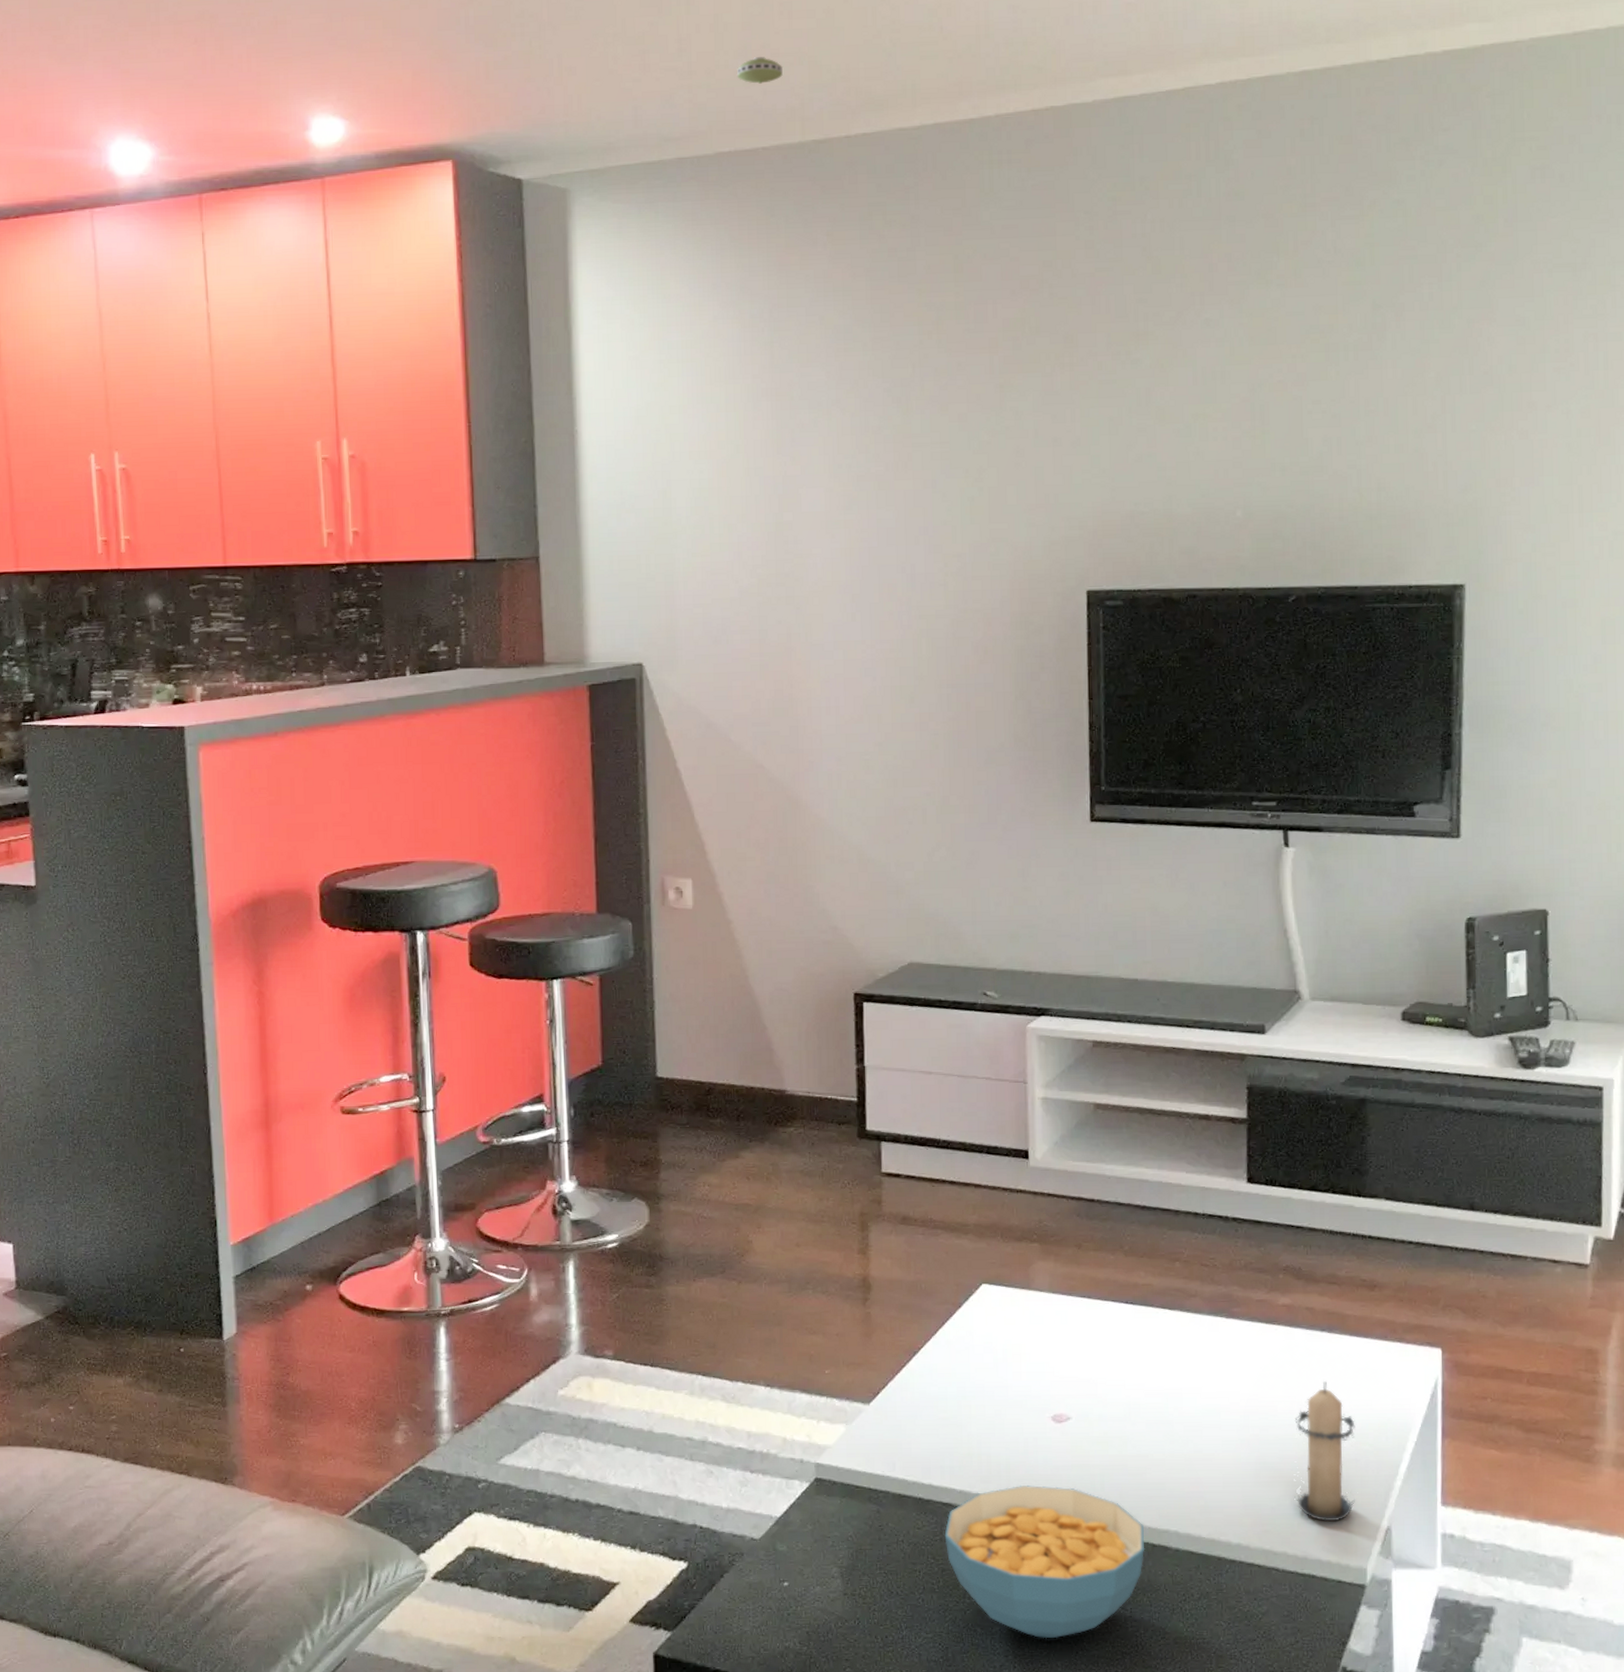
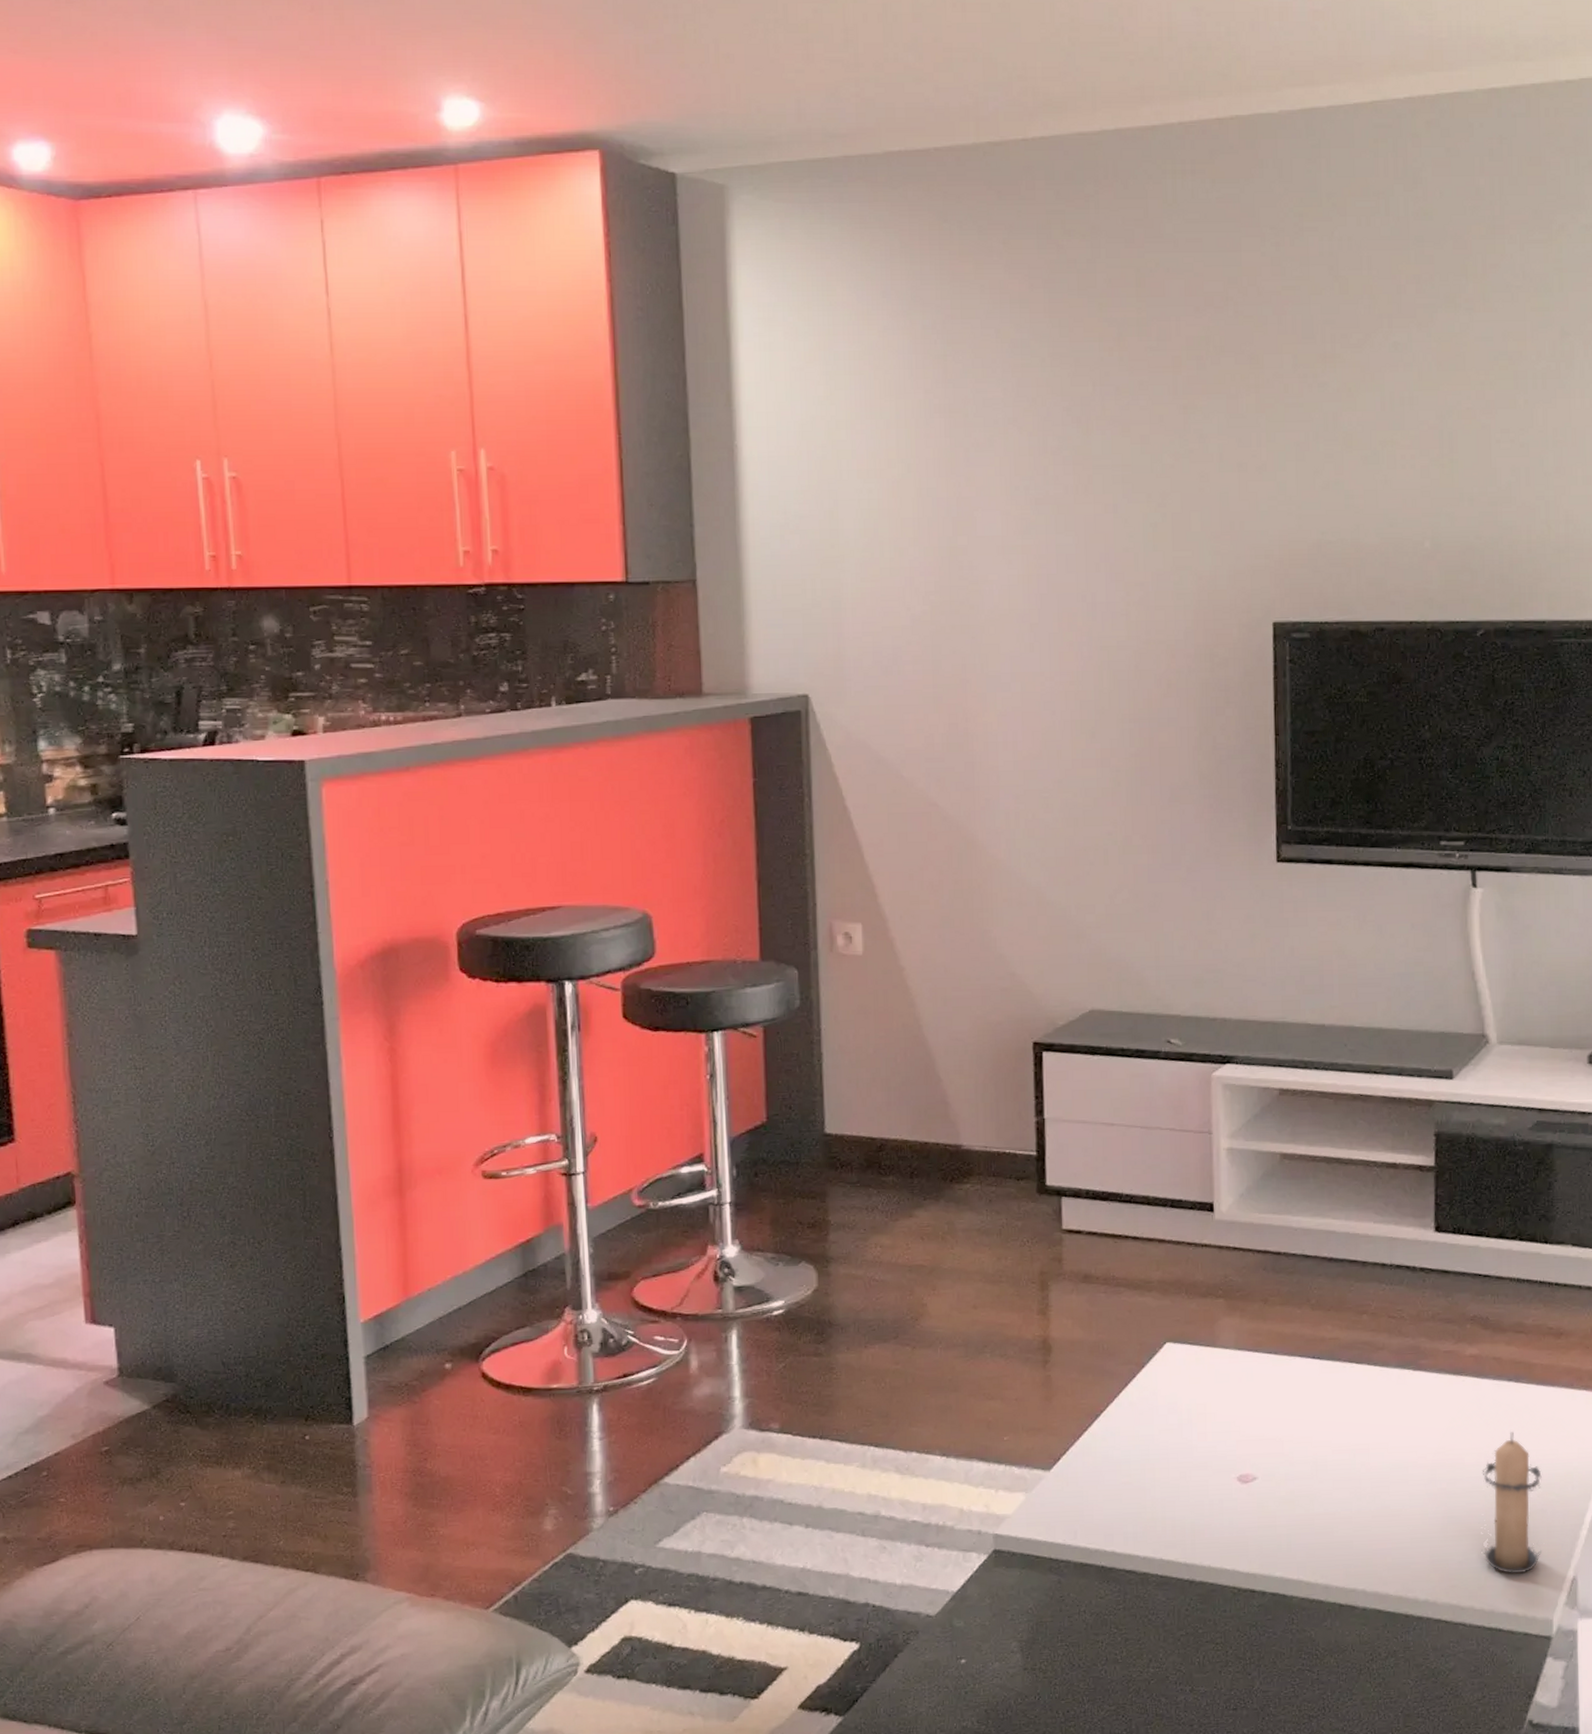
smoke detector: present [737,57,783,84] -> none [907,51,956,80]
cereal bowl: present [944,1485,1145,1639] -> none [1128,1549,1332,1706]

